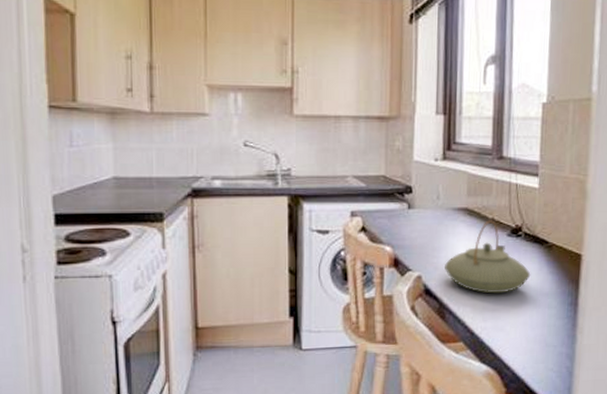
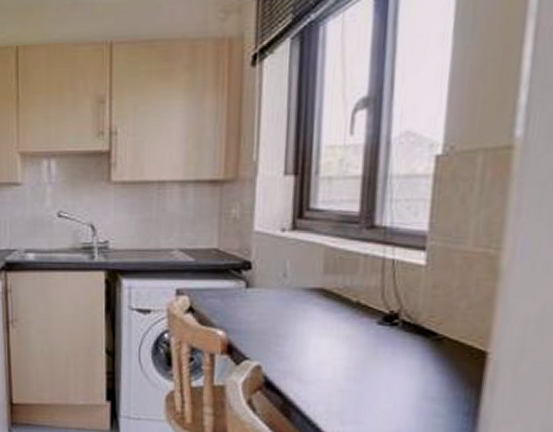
teapot: present [445,220,531,294] -> none [291,304,410,393]

